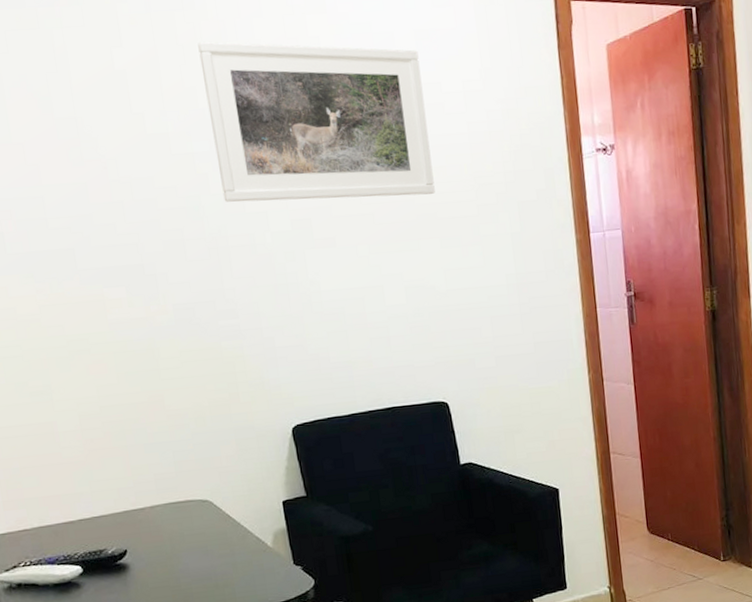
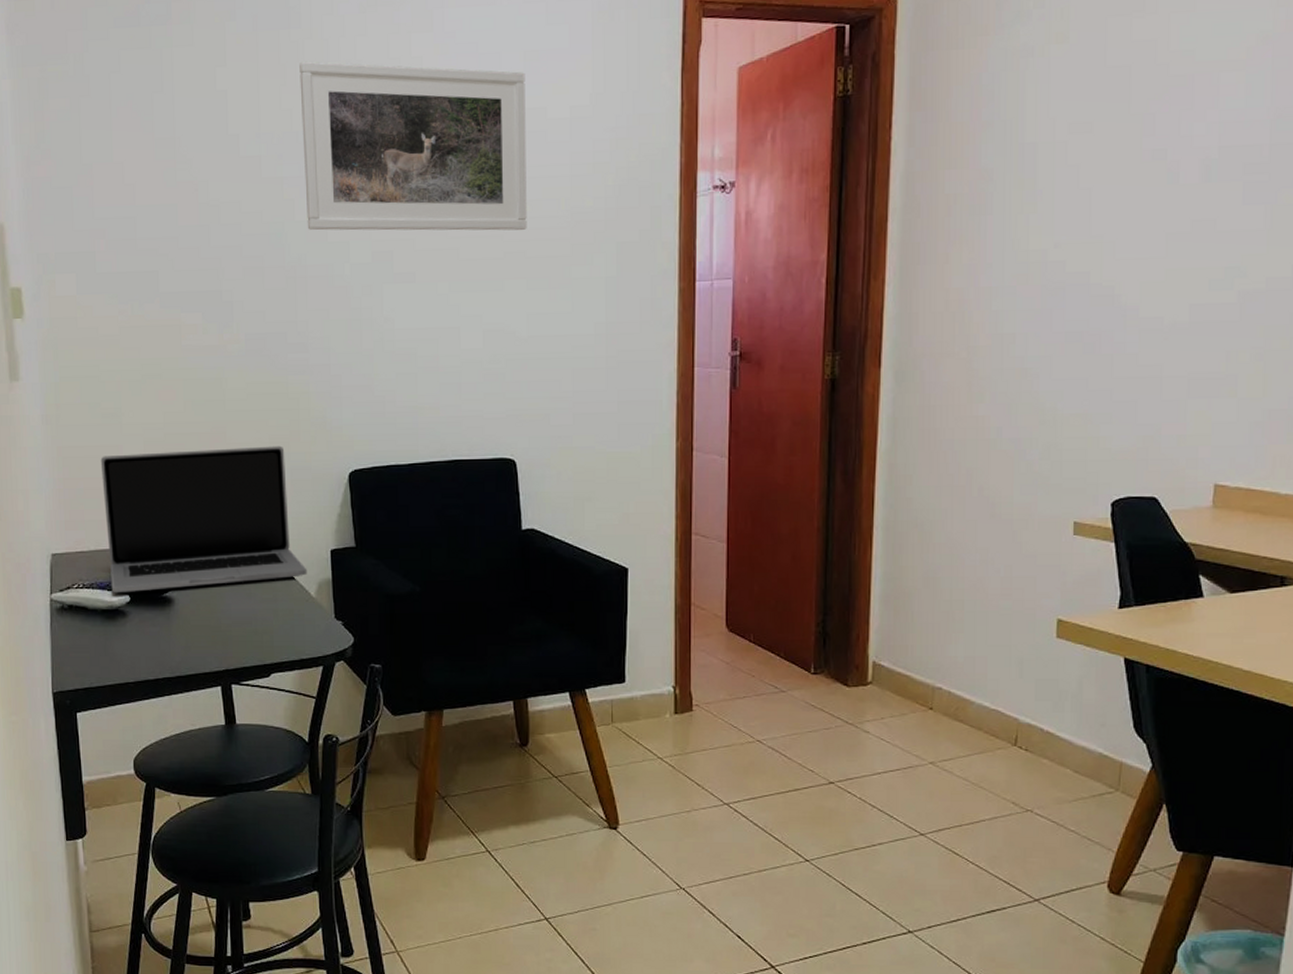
laptop: none [34,408,262,566] -> present [100,445,308,593]

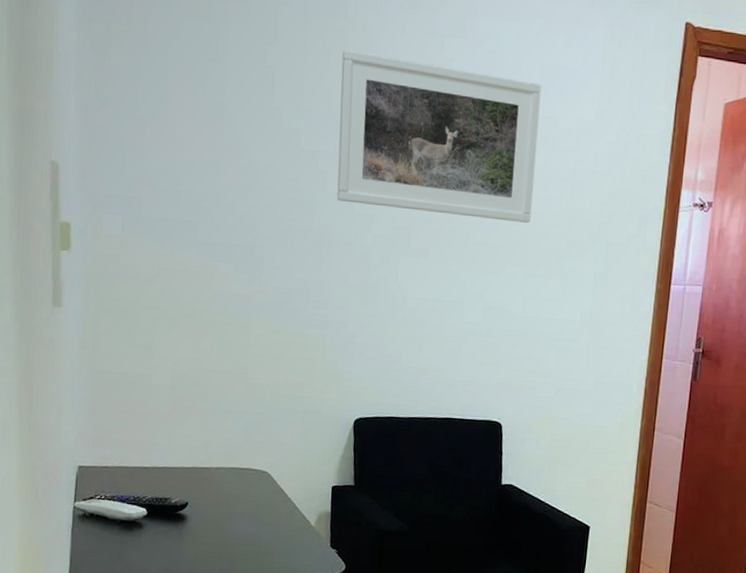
laptop: present [100,445,308,593] -> none [130,383,310,508]

